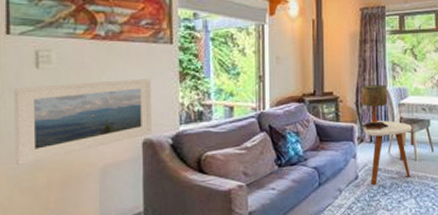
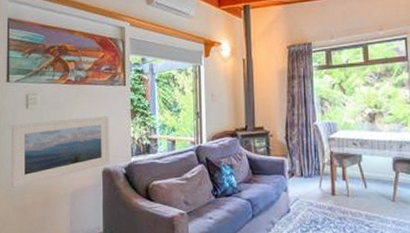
table lamp: present [361,85,388,130] -> none [290,119,319,164]
side table: present [364,120,412,186] -> none [294,155,343,220]

